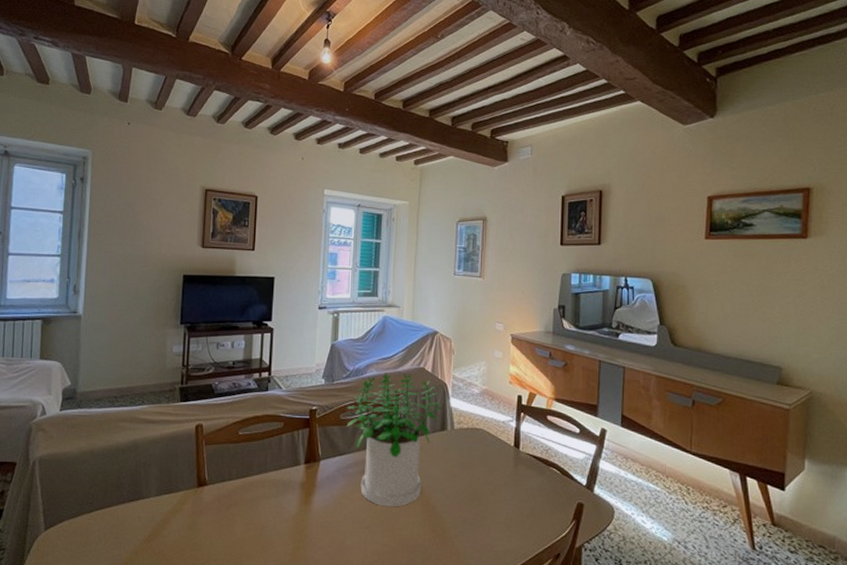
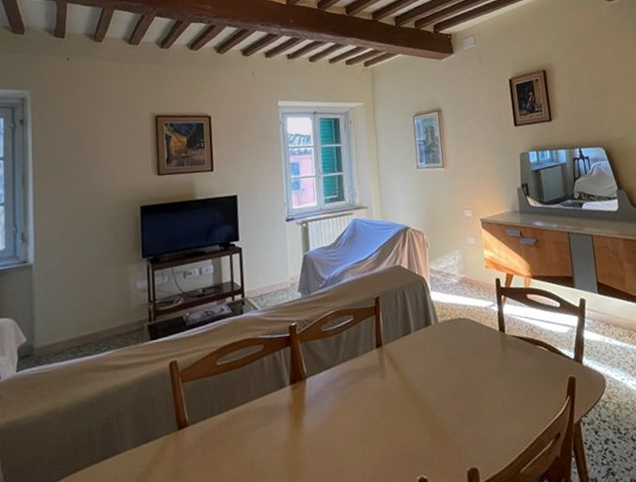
potted plant: present [346,373,442,507] -> none [327,274,424,416]

